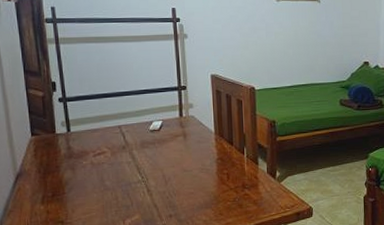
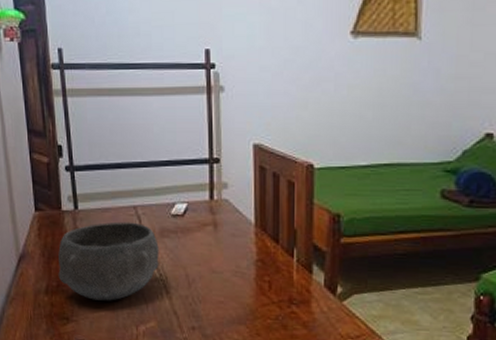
bowl: none [53,138,141,204] -> present [58,221,159,301]

